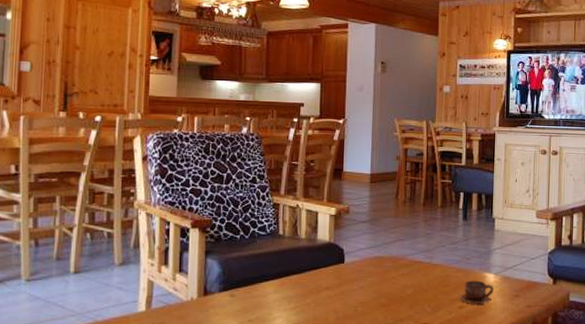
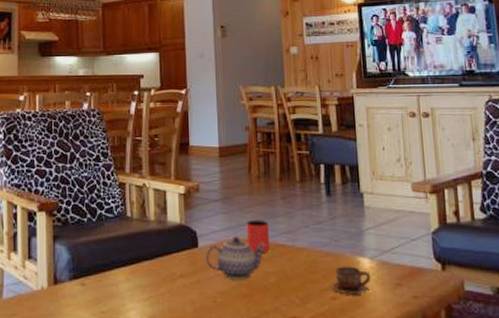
teapot: none [350,253,406,292] -> present [205,236,267,280]
cup: none [389,240,411,269] -> present [246,221,271,253]

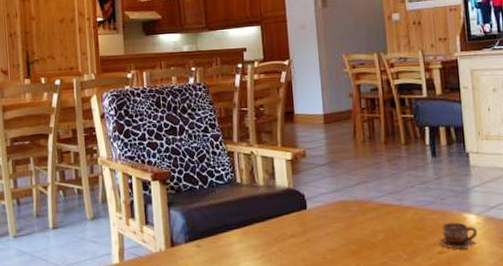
teapot: present [205,236,267,280] -> none [314,197,374,238]
cup: present [246,221,271,253] -> none [353,182,378,213]

